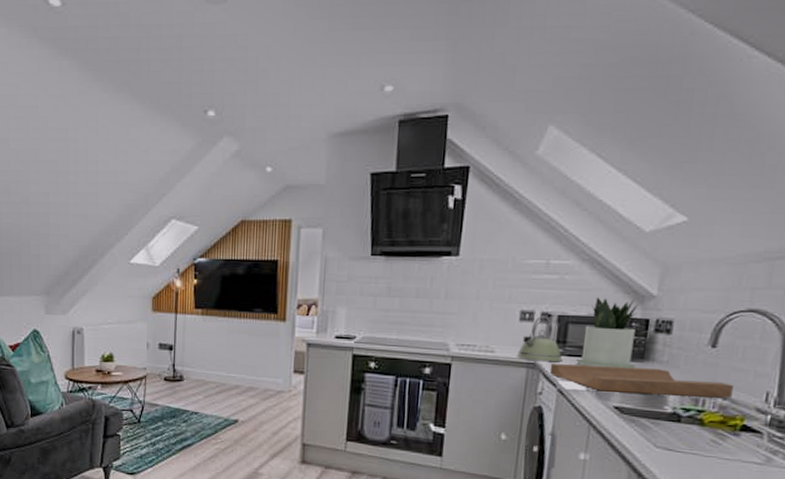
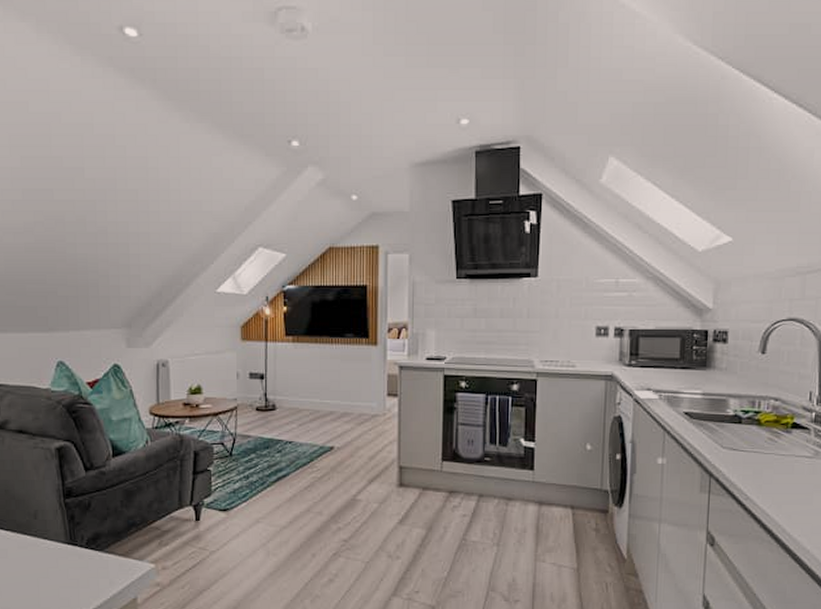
kettle: present [516,316,563,363] -> none [595,331,636,374]
cutting board: present [549,364,734,398] -> none [625,375,782,399]
planter: present [576,298,639,369] -> none [648,311,700,377]

